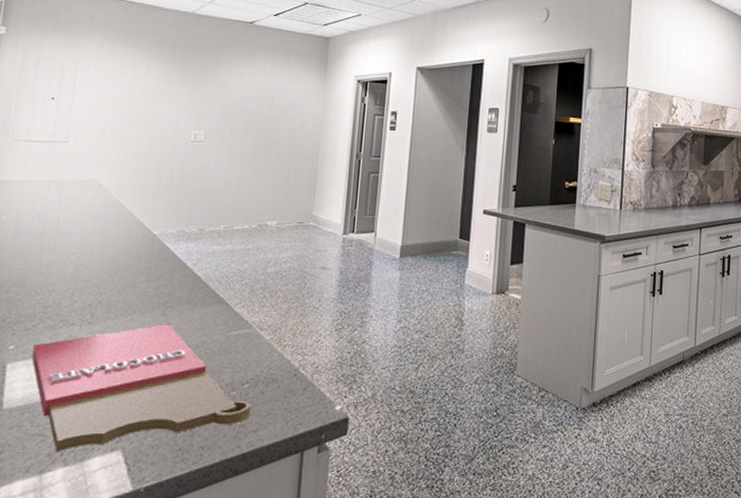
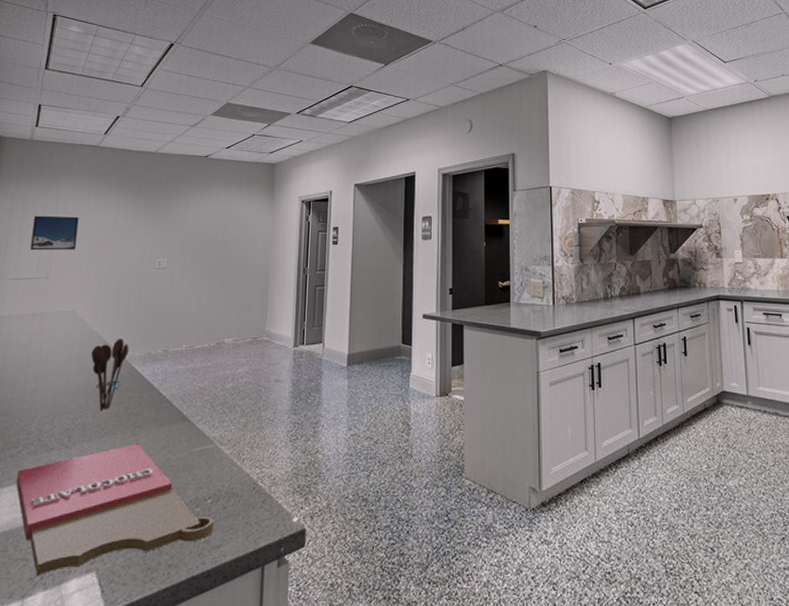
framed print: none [45,72,103,114] -> present [30,215,79,251]
utensil holder: none [116,213,160,289] -> present [91,338,129,412]

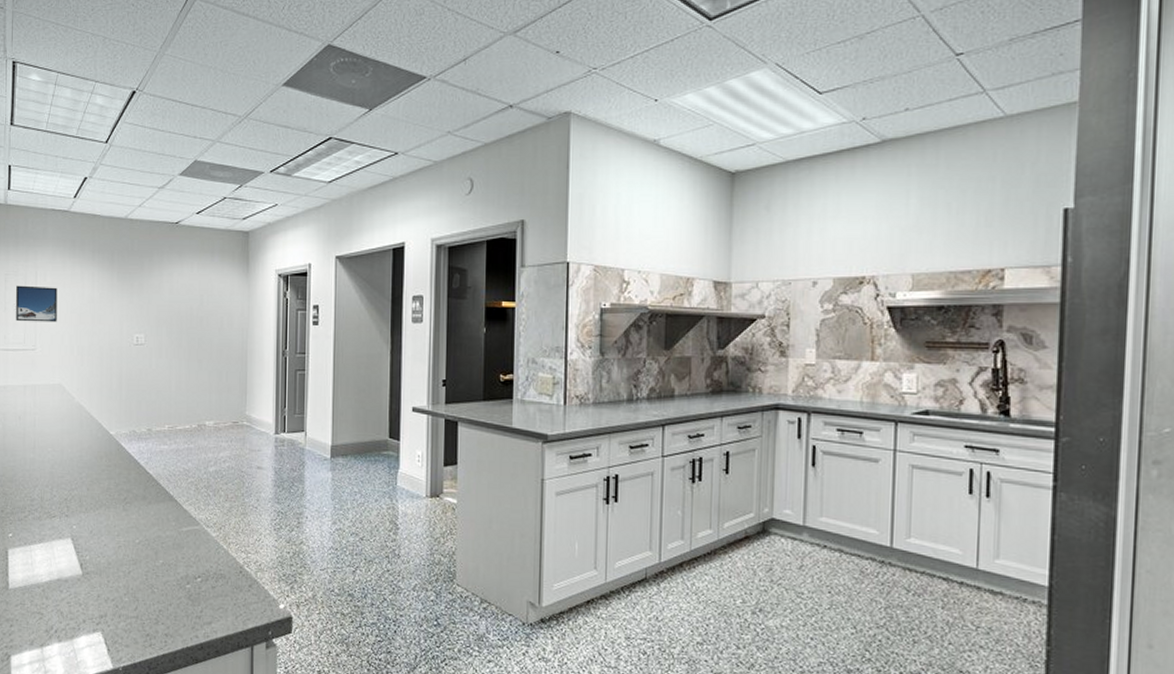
cutting board: present [16,444,215,576] -> none [26,518,205,629]
utensil holder: present [91,338,129,412] -> none [81,415,115,485]

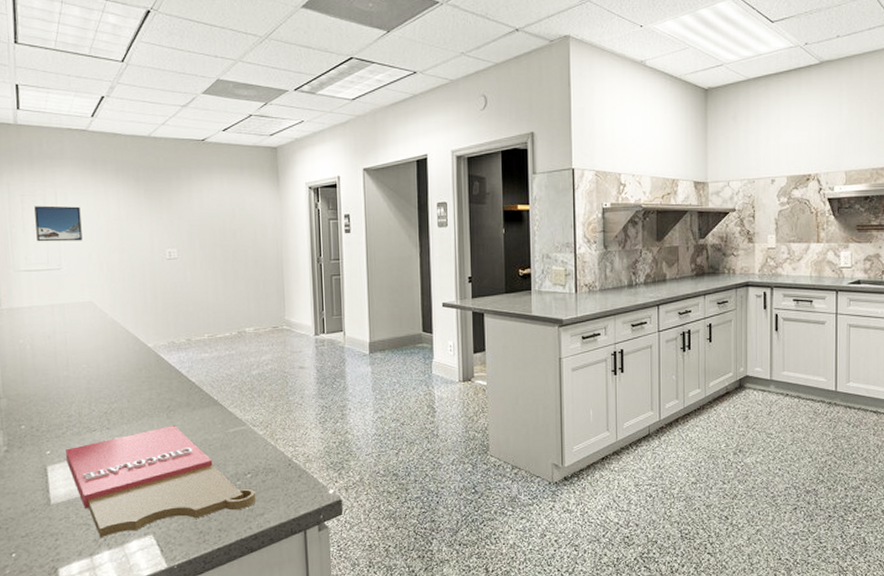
cutting board: none [26,518,205,629] -> present [66,426,256,538]

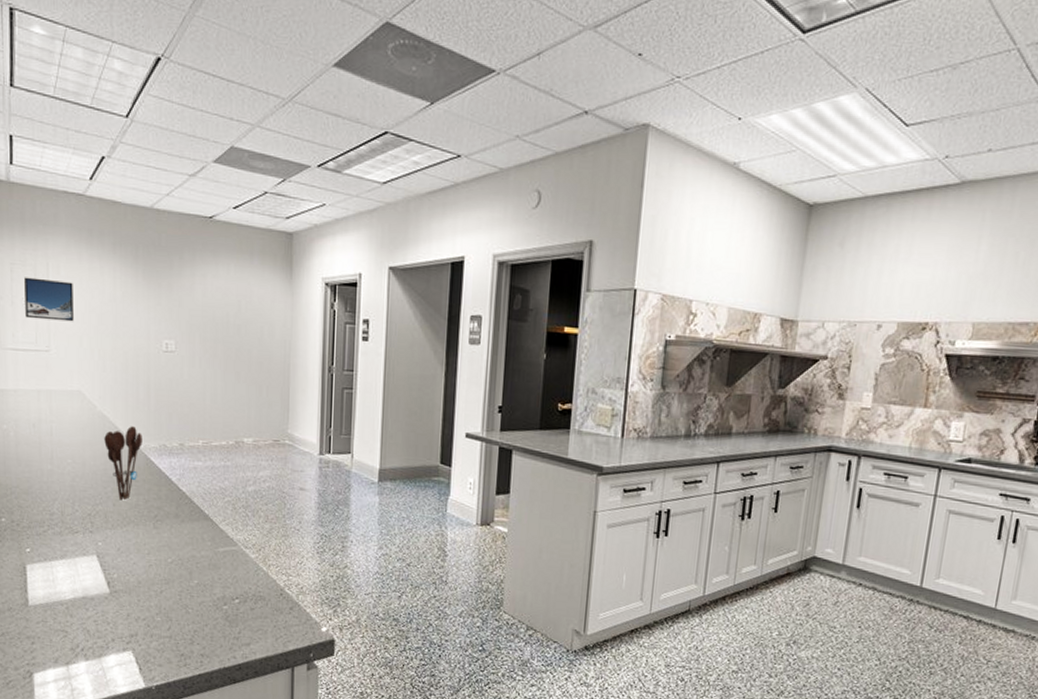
cutting board: present [66,426,256,538] -> none [46,536,243,648]
utensil holder: none [116,328,152,397] -> present [104,426,142,501]

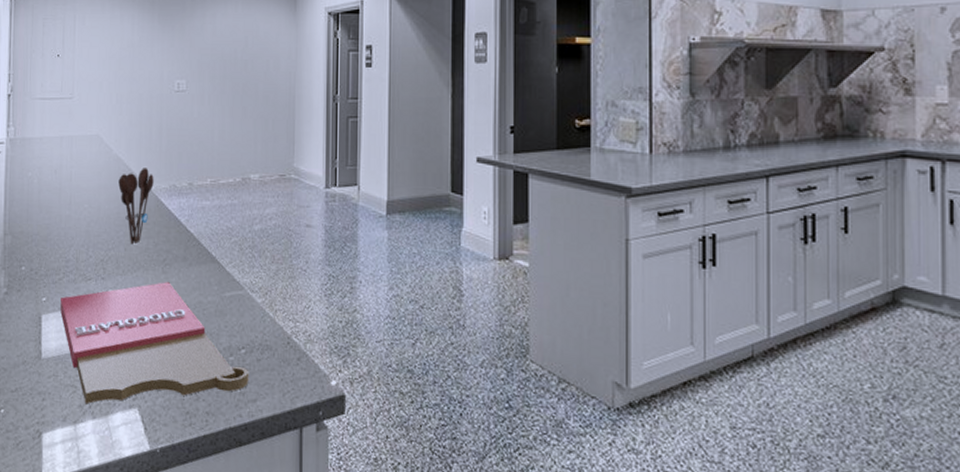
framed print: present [24,277,74,322] -> none [53,30,96,69]
cutting board: none [46,536,243,648] -> present [60,282,249,405]

